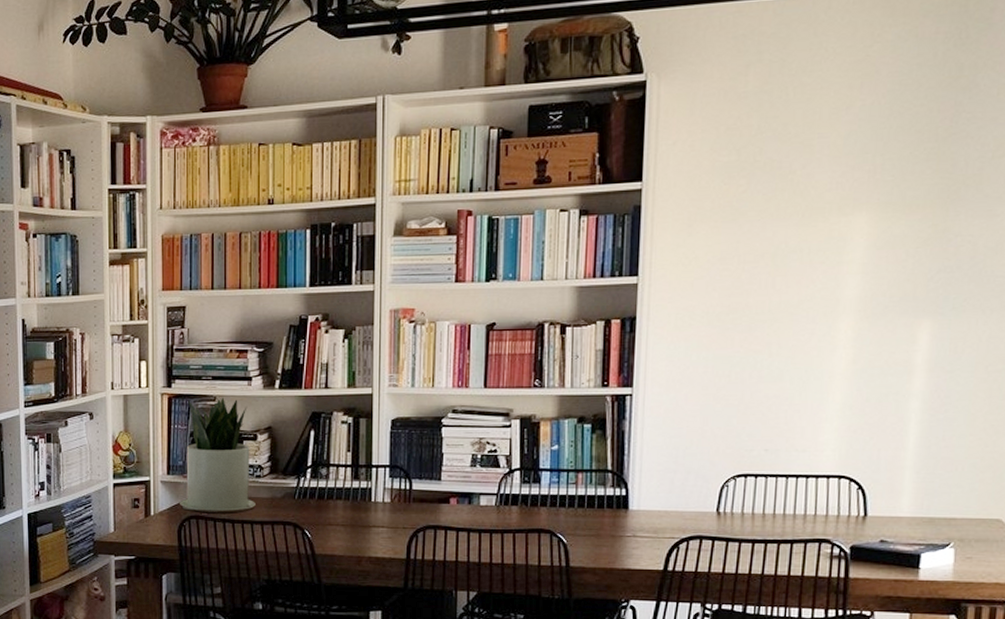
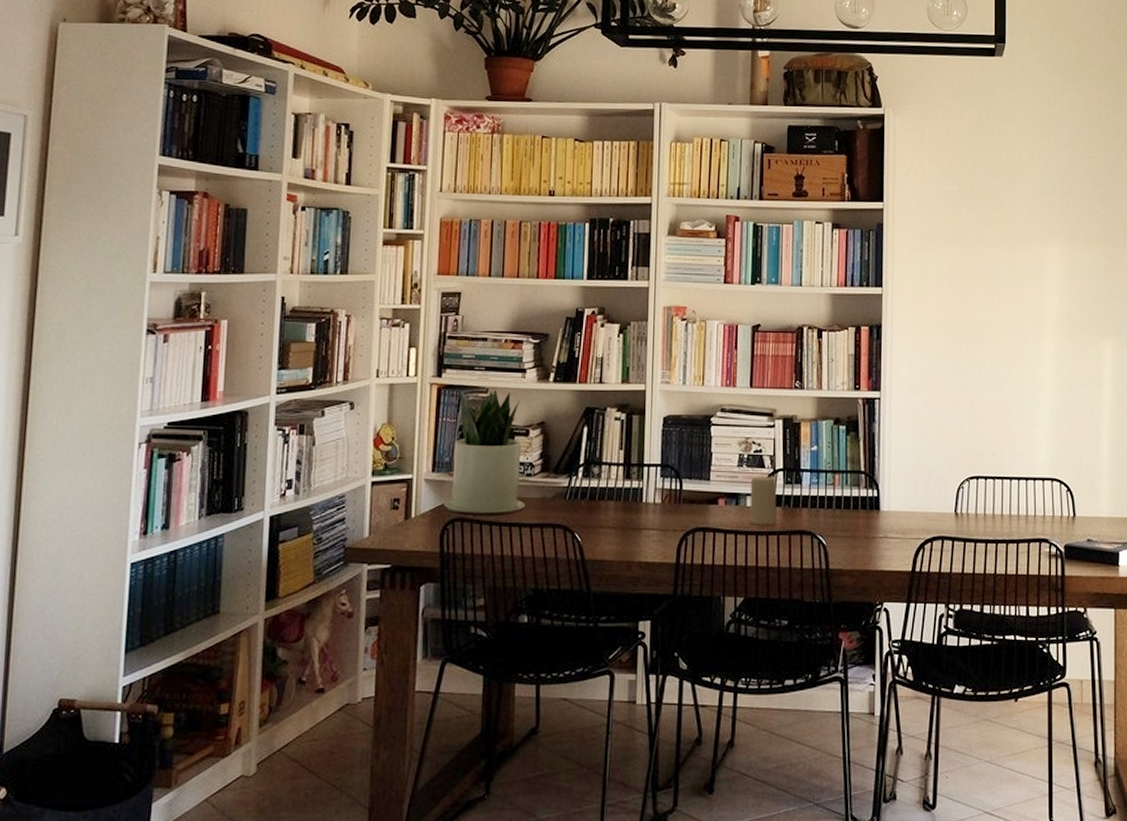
candle: none [483,476,513,525] -> present [749,476,777,527]

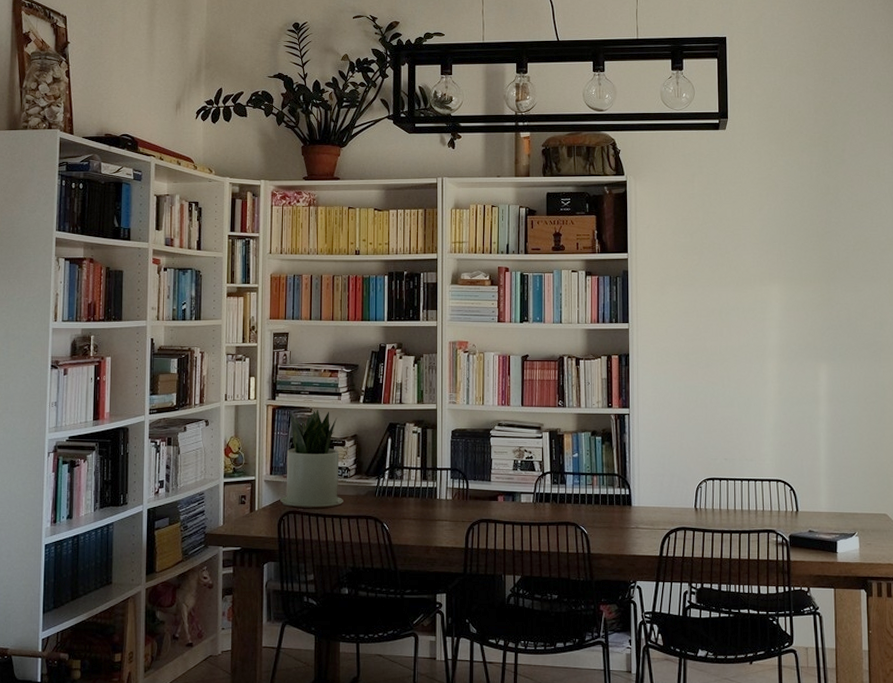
candle: present [749,476,777,527] -> none [524,478,547,519]

